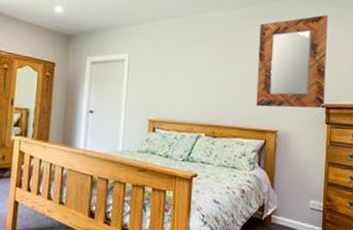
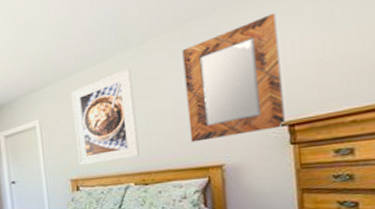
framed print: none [160,27,218,110] -> present [71,68,139,166]

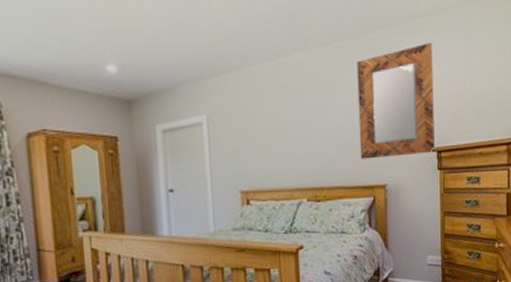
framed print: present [71,68,139,166] -> none [245,71,313,175]

